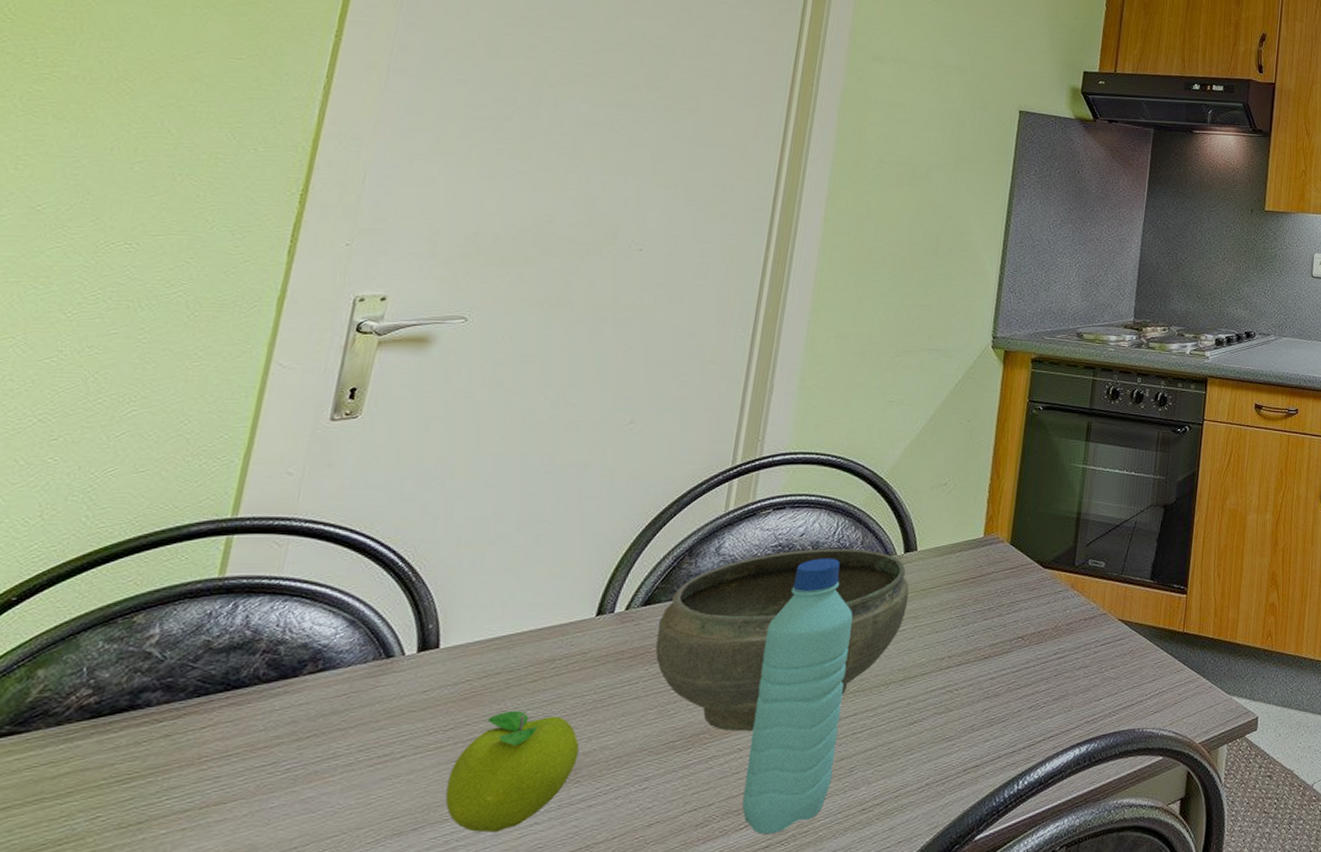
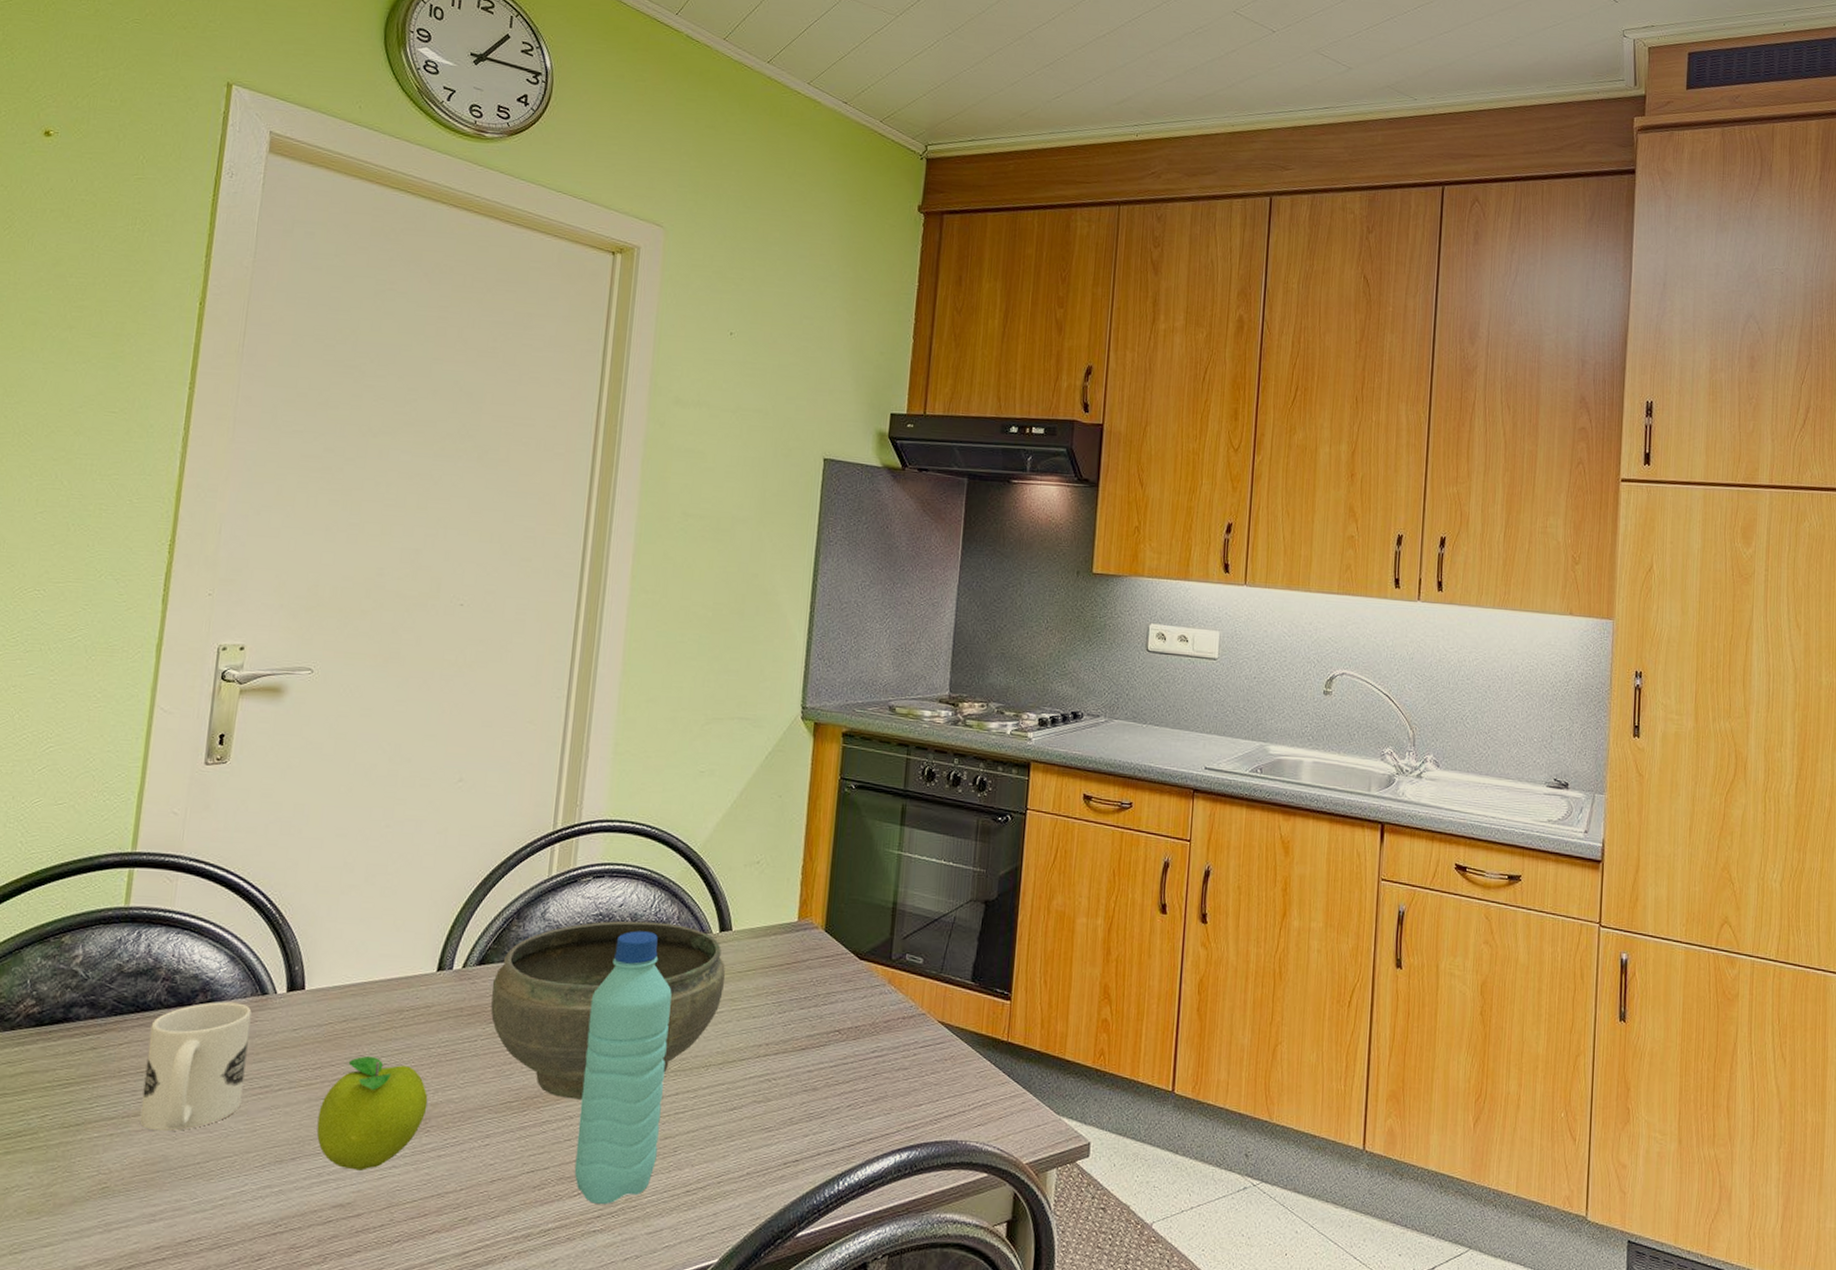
mug: none [222,669,373,819] -> present [139,1002,252,1132]

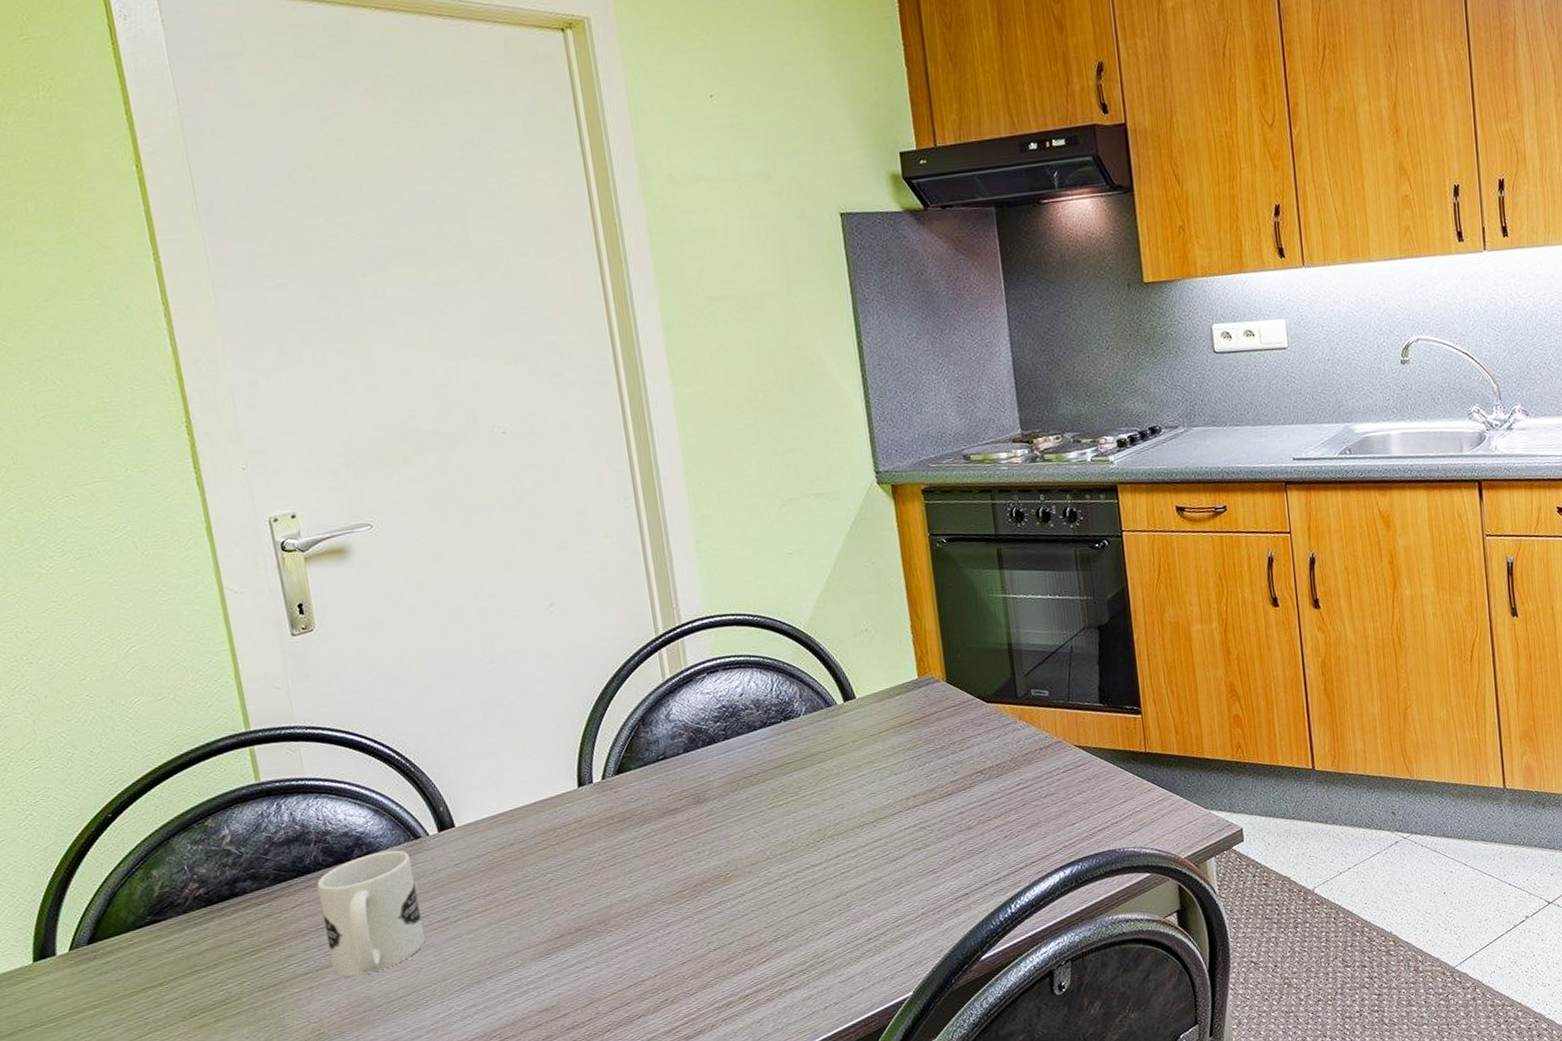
fruit: present [316,1055,428,1171] -> none [501,874,603,977]
bowl: present [491,921,725,1099] -> none [634,702,861,879]
water bottle: present [574,931,672,1205] -> none [734,713,834,966]

